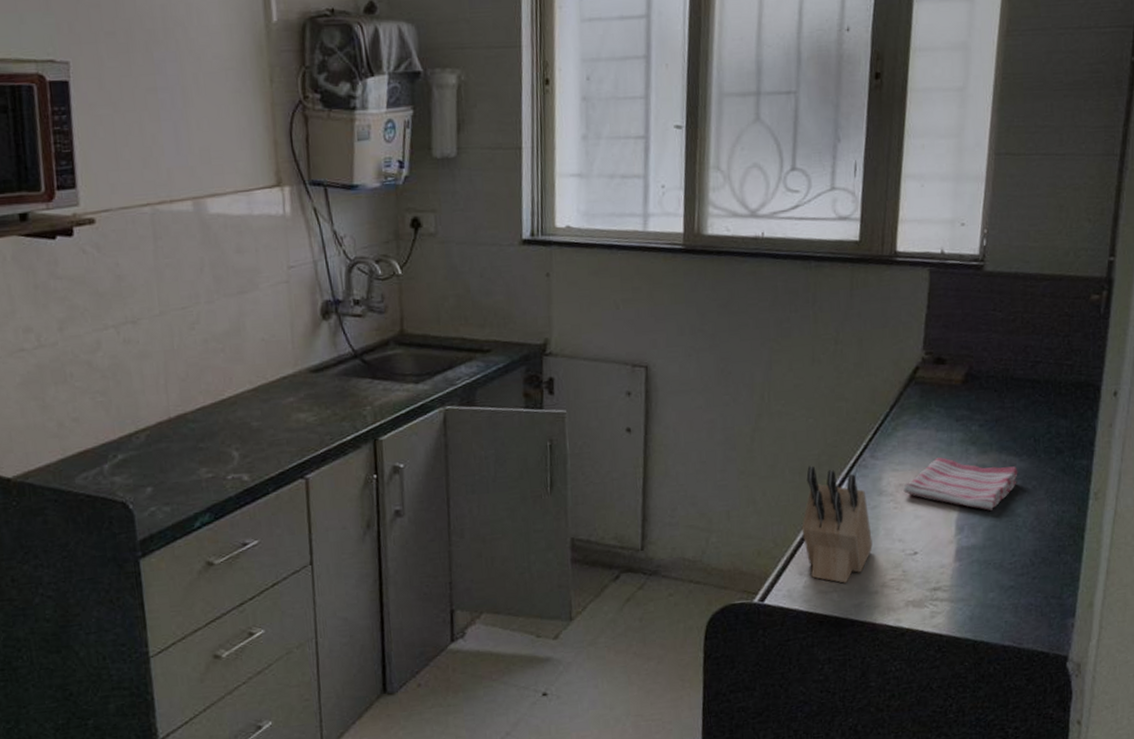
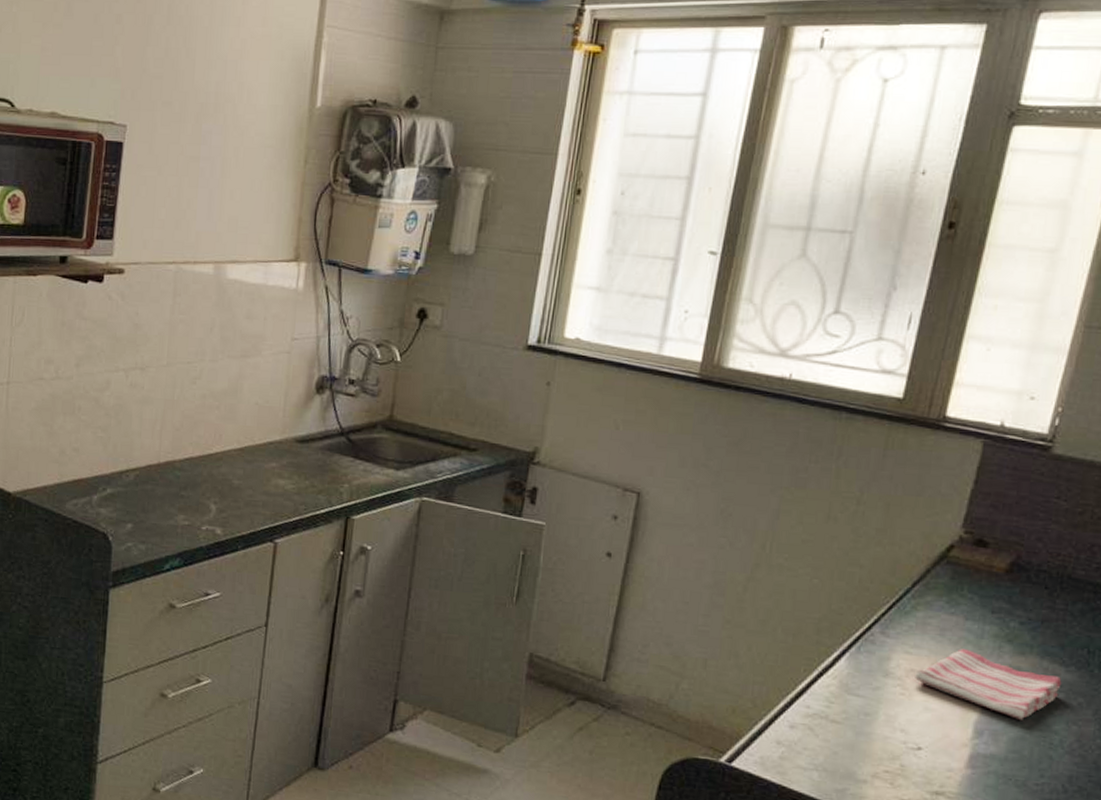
knife block: present [801,465,873,583] -> none [787,629,869,764]

